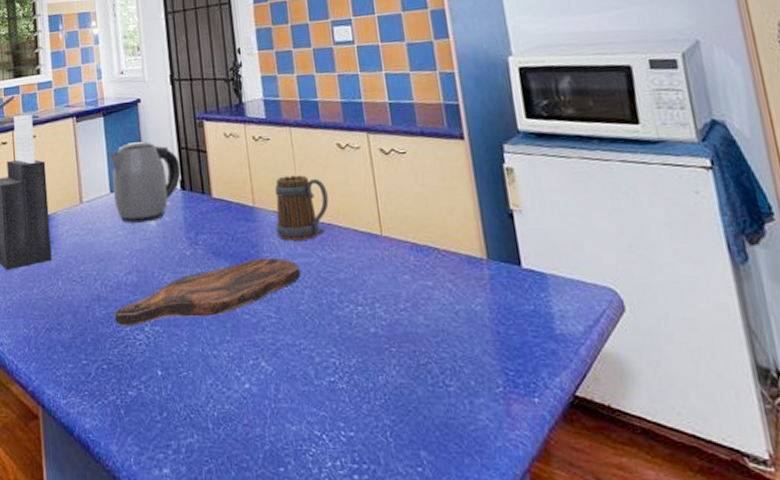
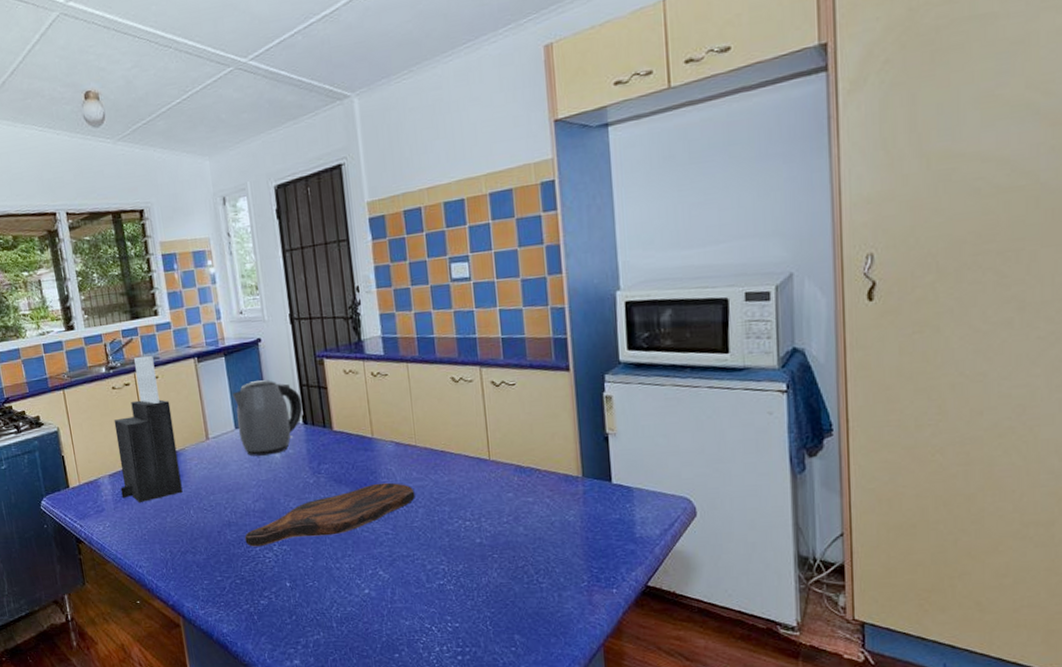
mug: present [274,175,329,241] -> none [392,407,442,468]

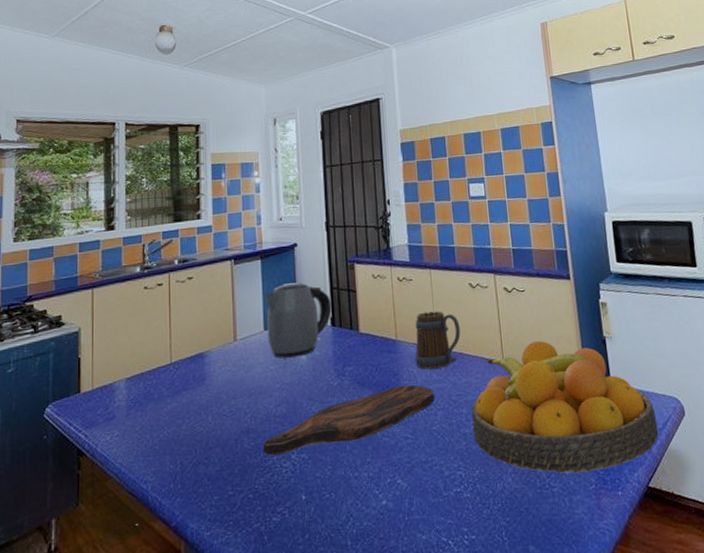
knife block: present [113,355,183,503] -> none [137,256,203,410]
mug: none [392,407,442,468] -> present [415,311,461,370]
fruit bowl: none [454,437,664,571] -> present [471,340,659,474]

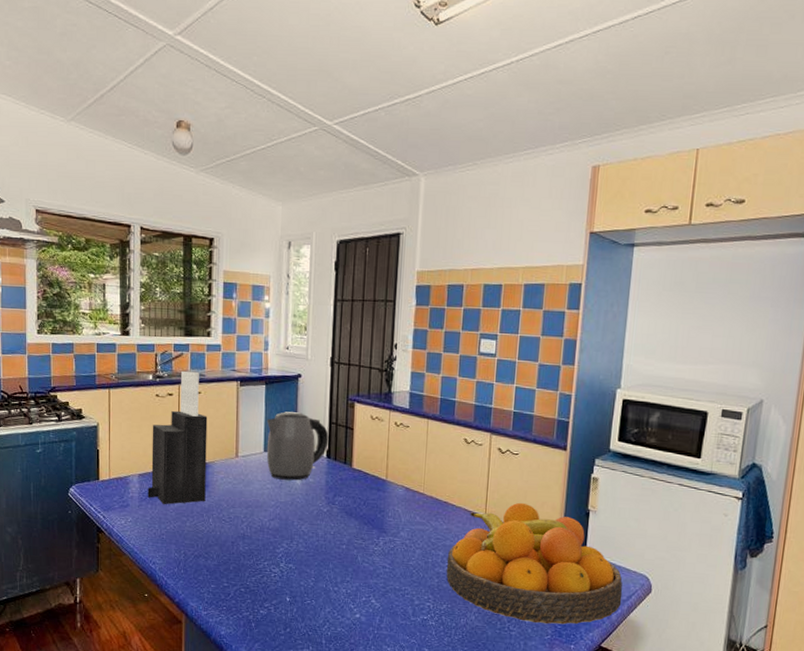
knife block: none [137,256,203,410] -> present [147,370,208,505]
cutting board: present [263,384,435,456] -> none [255,521,415,562]
mug: present [415,311,461,370] -> none [401,459,449,512]

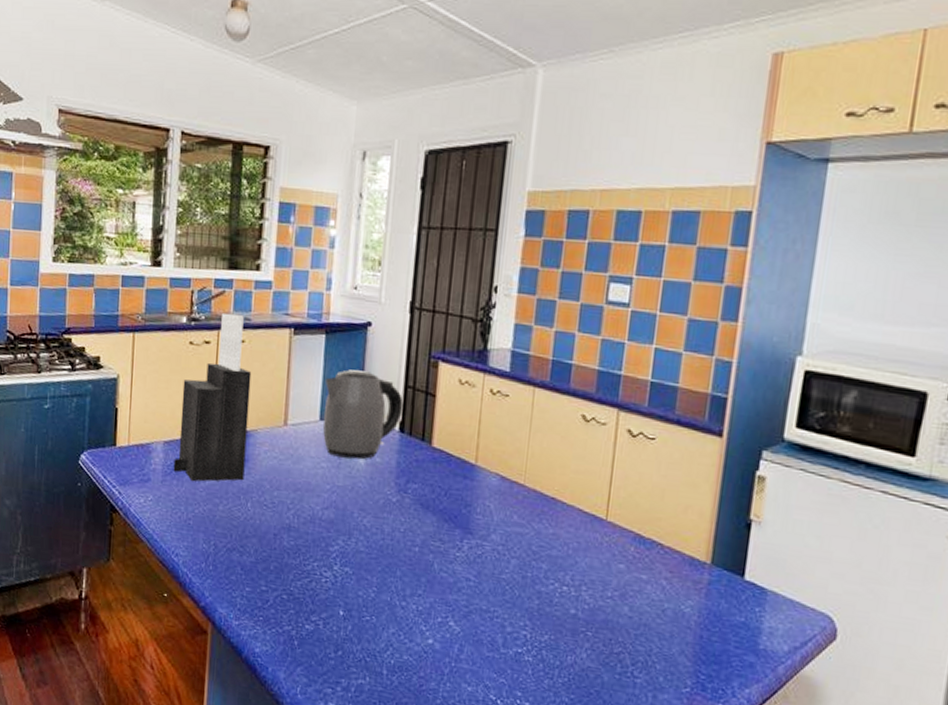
fruit bowl: present [446,502,623,625] -> none [550,504,795,675]

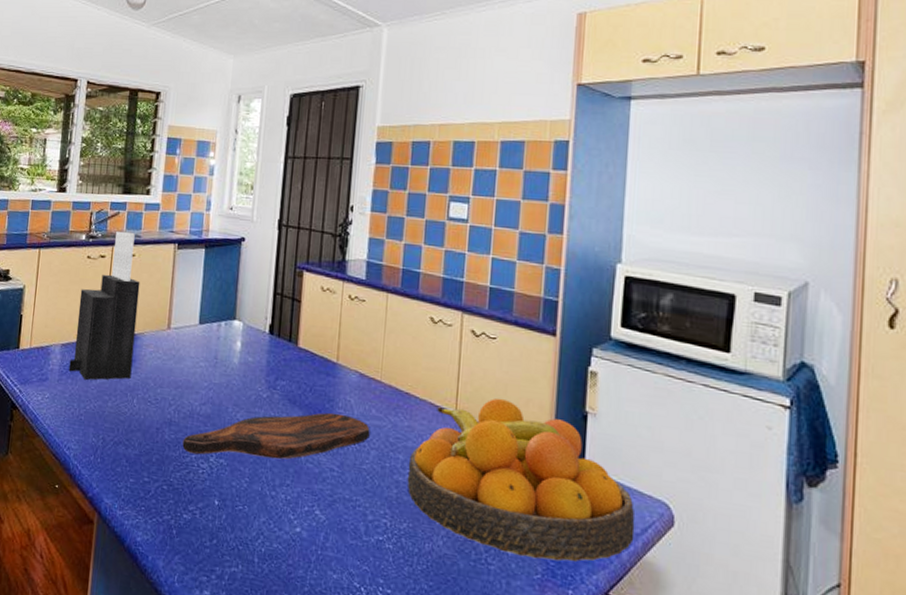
cutting board: none [303,518,511,568] -> present [182,412,370,459]
kettle: present [322,369,404,460] -> none [201,279,273,359]
fruit bowl: none [550,504,795,675] -> present [407,398,635,562]

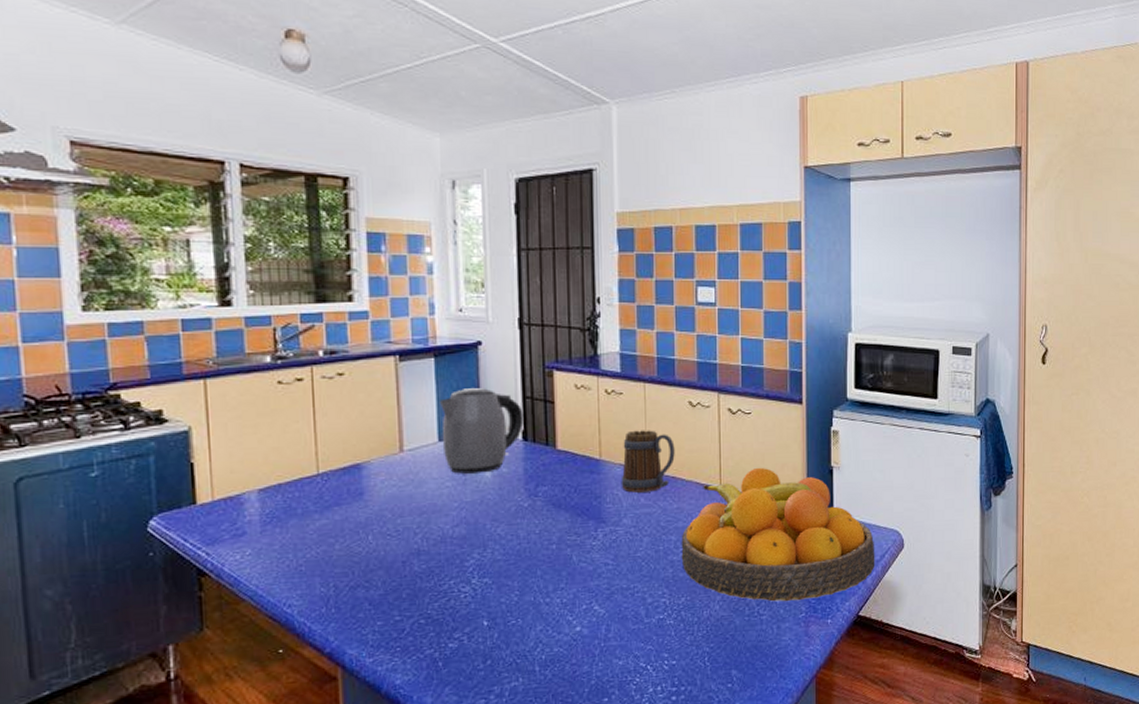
knife block: present [68,230,140,381] -> none [273,347,361,526]
cutting board: present [182,412,370,459] -> none [437,508,641,580]
kettle: none [201,279,273,359] -> present [439,388,524,474]
mug: none [354,339,412,405] -> present [621,430,675,493]

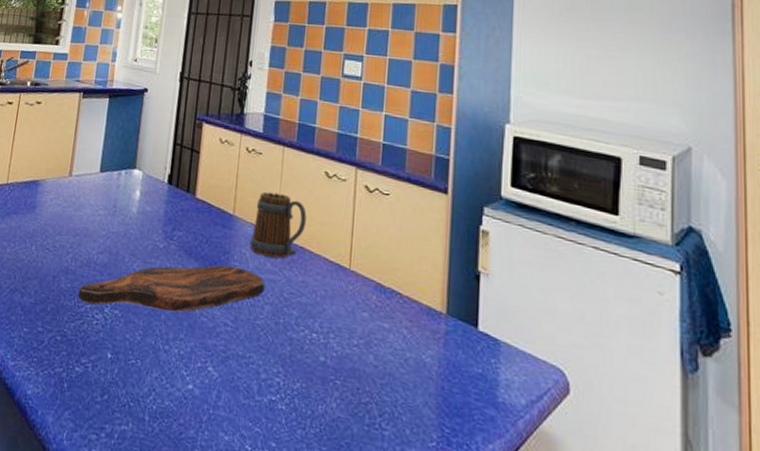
cutting board: none [437,508,641,580] -> present [78,265,265,312]
kettle: present [439,388,524,474] -> none [102,128,172,208]
fruit bowl: present [681,467,875,602] -> none [300,254,530,429]

